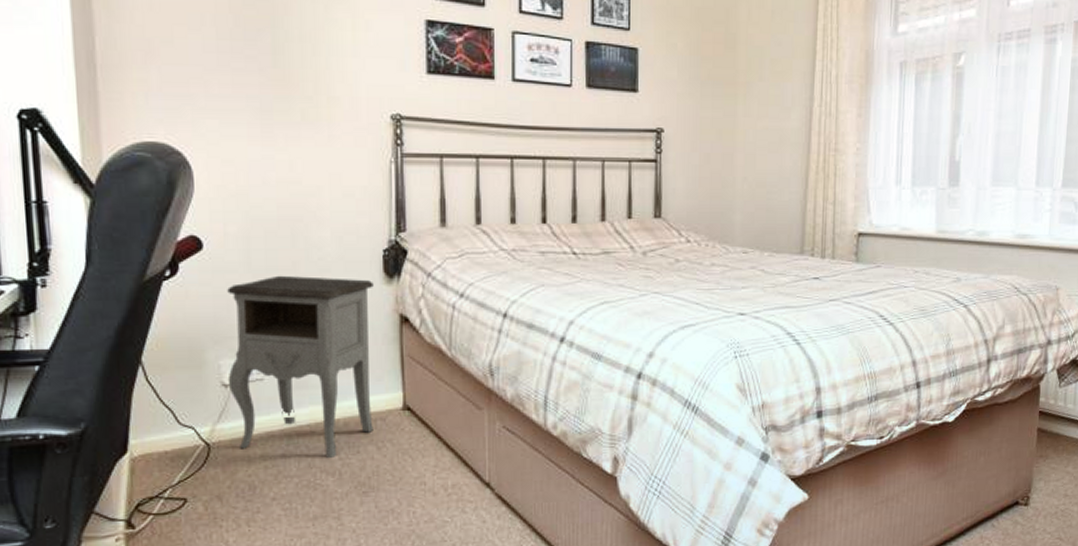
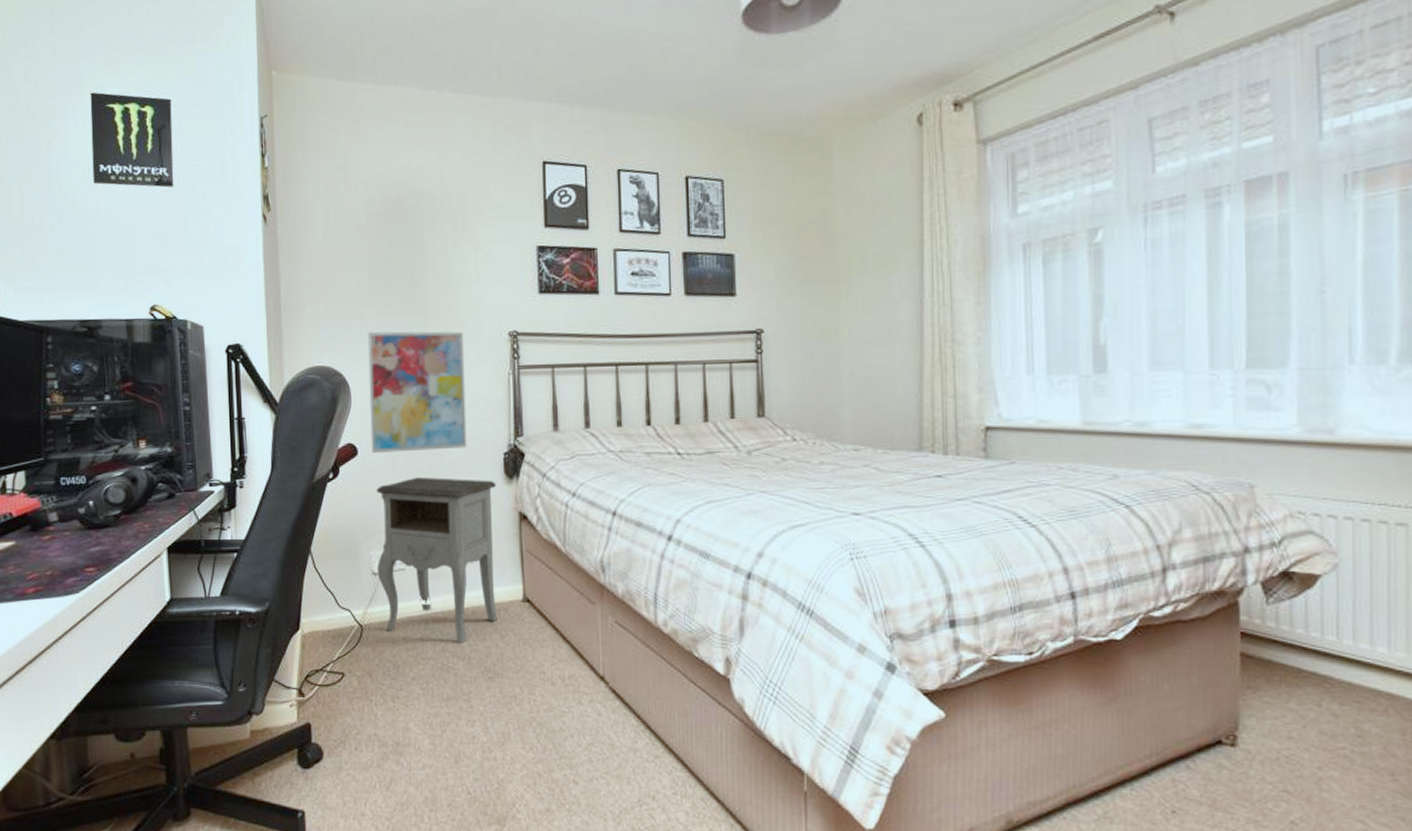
wall art: none [215,105,340,247] -> present [367,331,467,453]

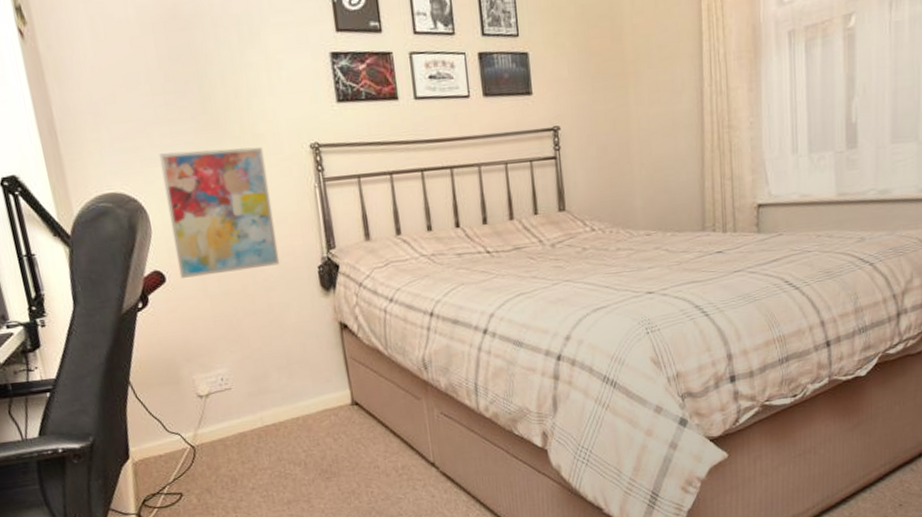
nightstand: present [377,477,497,645] -> none [191,294,329,452]

